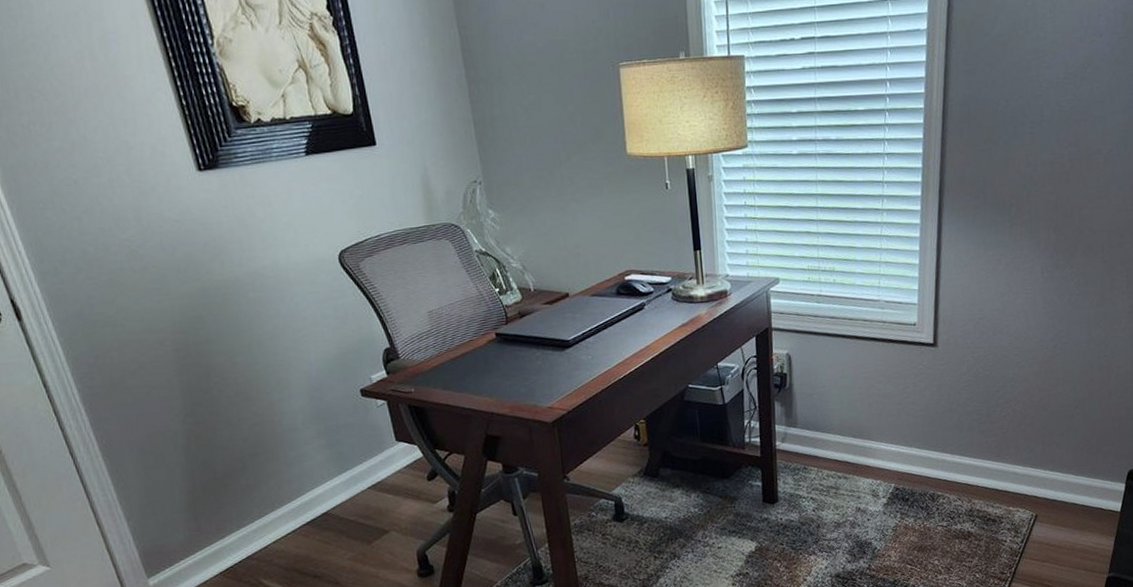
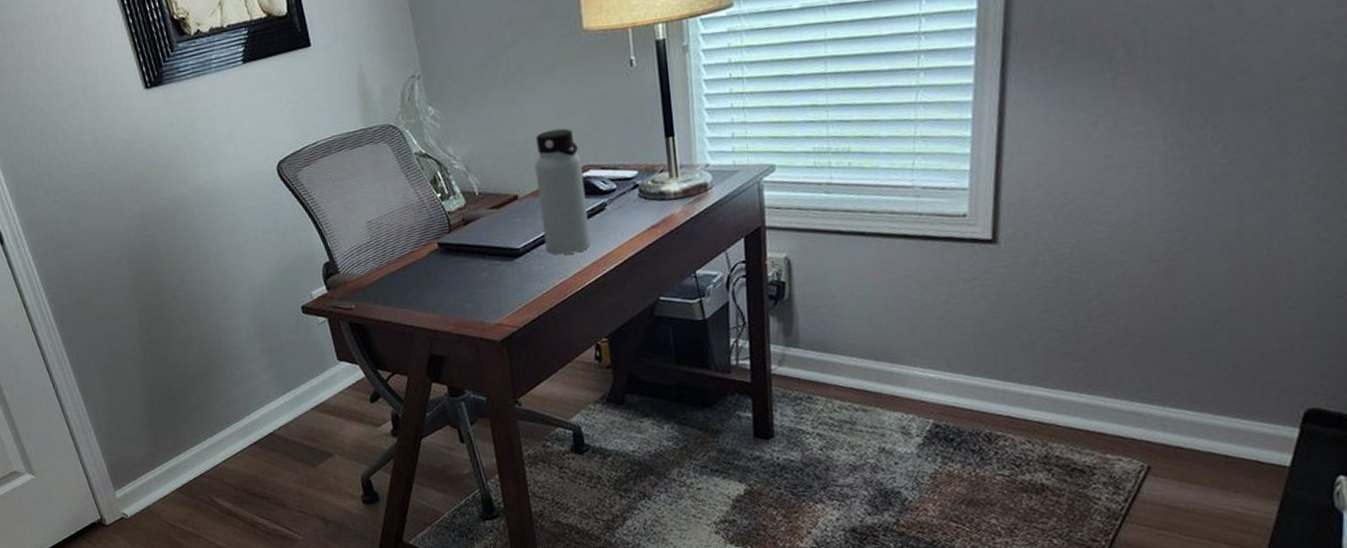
water bottle: none [584,237,631,347] -> present [534,128,591,255]

